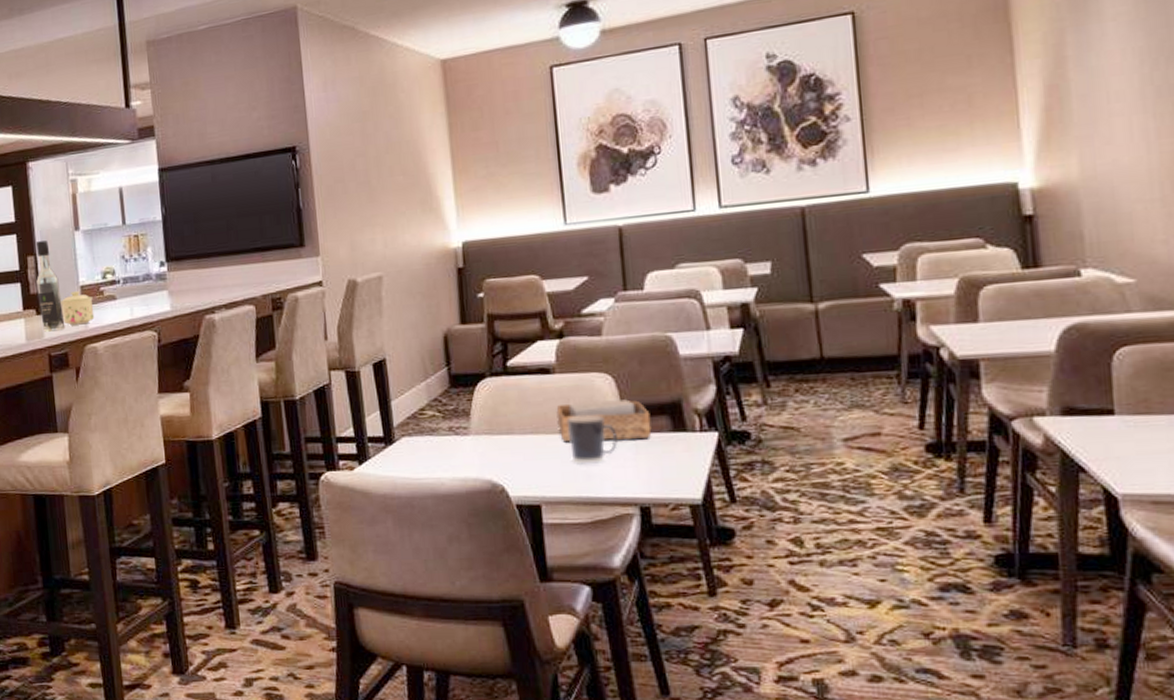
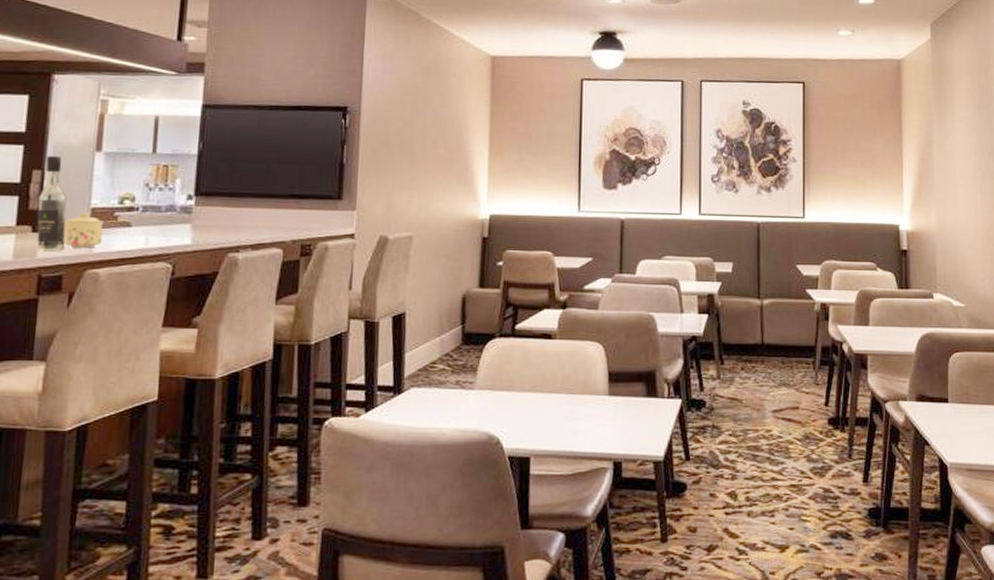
napkin holder: present [556,399,652,442] -> none [553,365,630,402]
mug: present [566,415,618,464] -> none [560,378,601,421]

